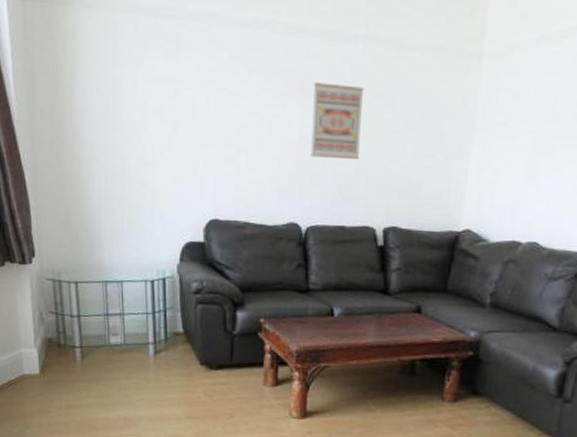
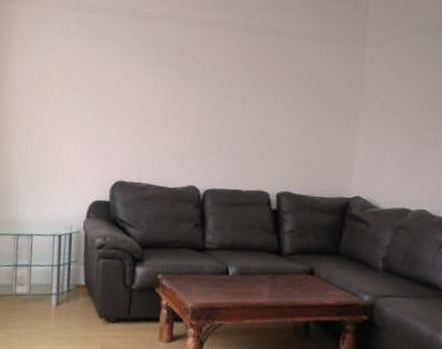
wall art: present [310,83,365,160] -> none [209,65,259,131]

